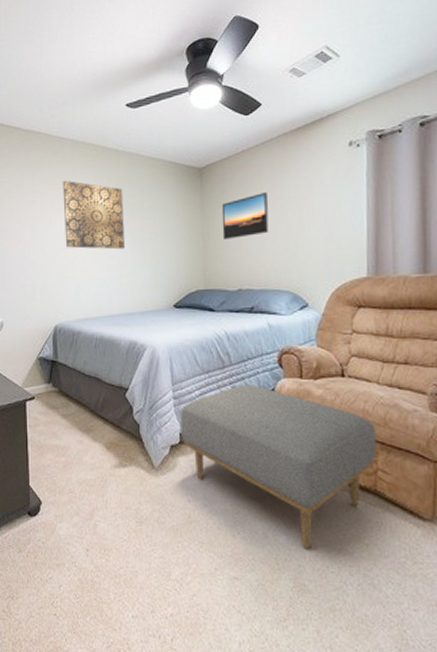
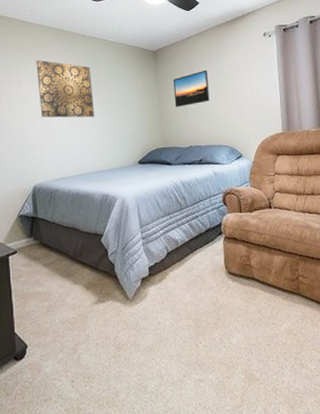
ottoman: present [180,384,377,548] -> none [148,221,298,345]

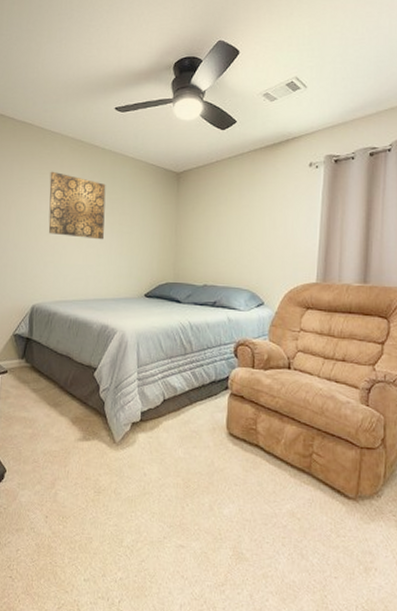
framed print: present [173,69,210,108] -> none [193,199,236,240]

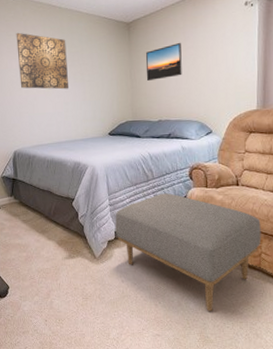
ottoman: none [142,371,314,521] -> present [115,193,261,311]
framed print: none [193,199,236,240] -> present [146,42,182,82]

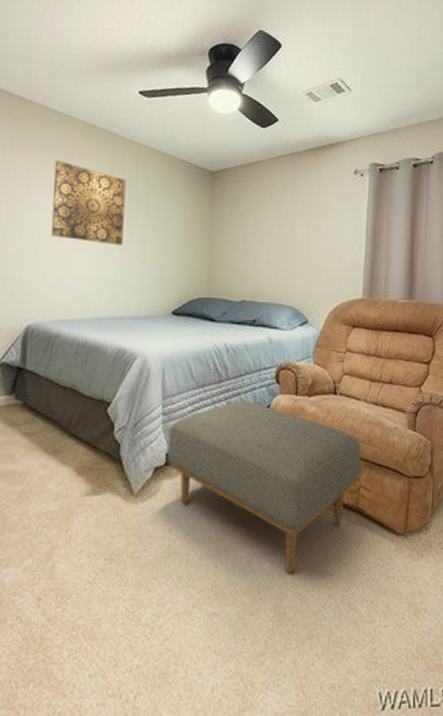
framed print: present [146,42,182,82] -> none [230,205,277,249]

